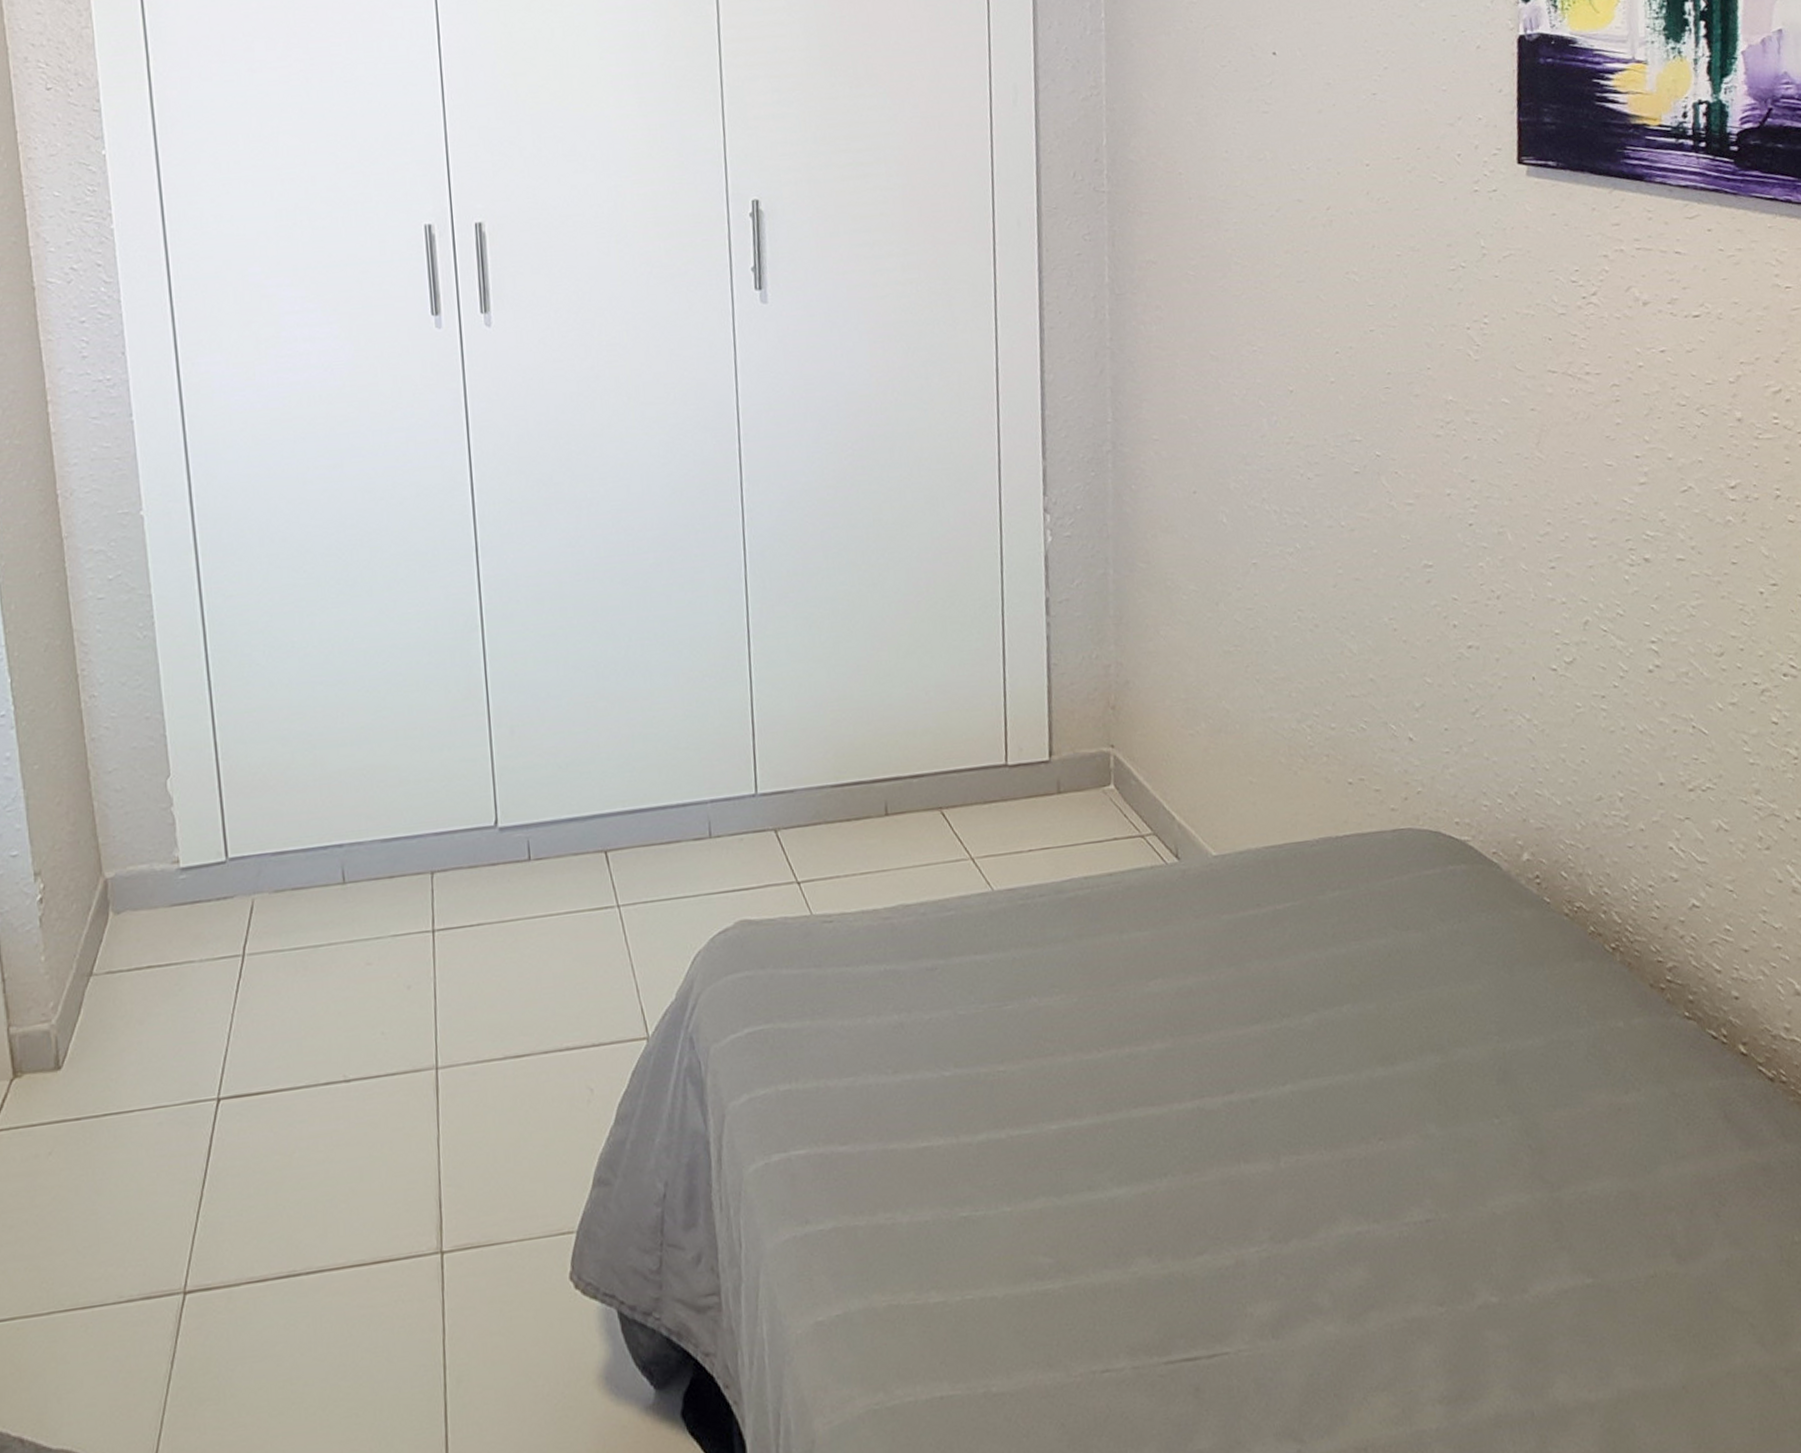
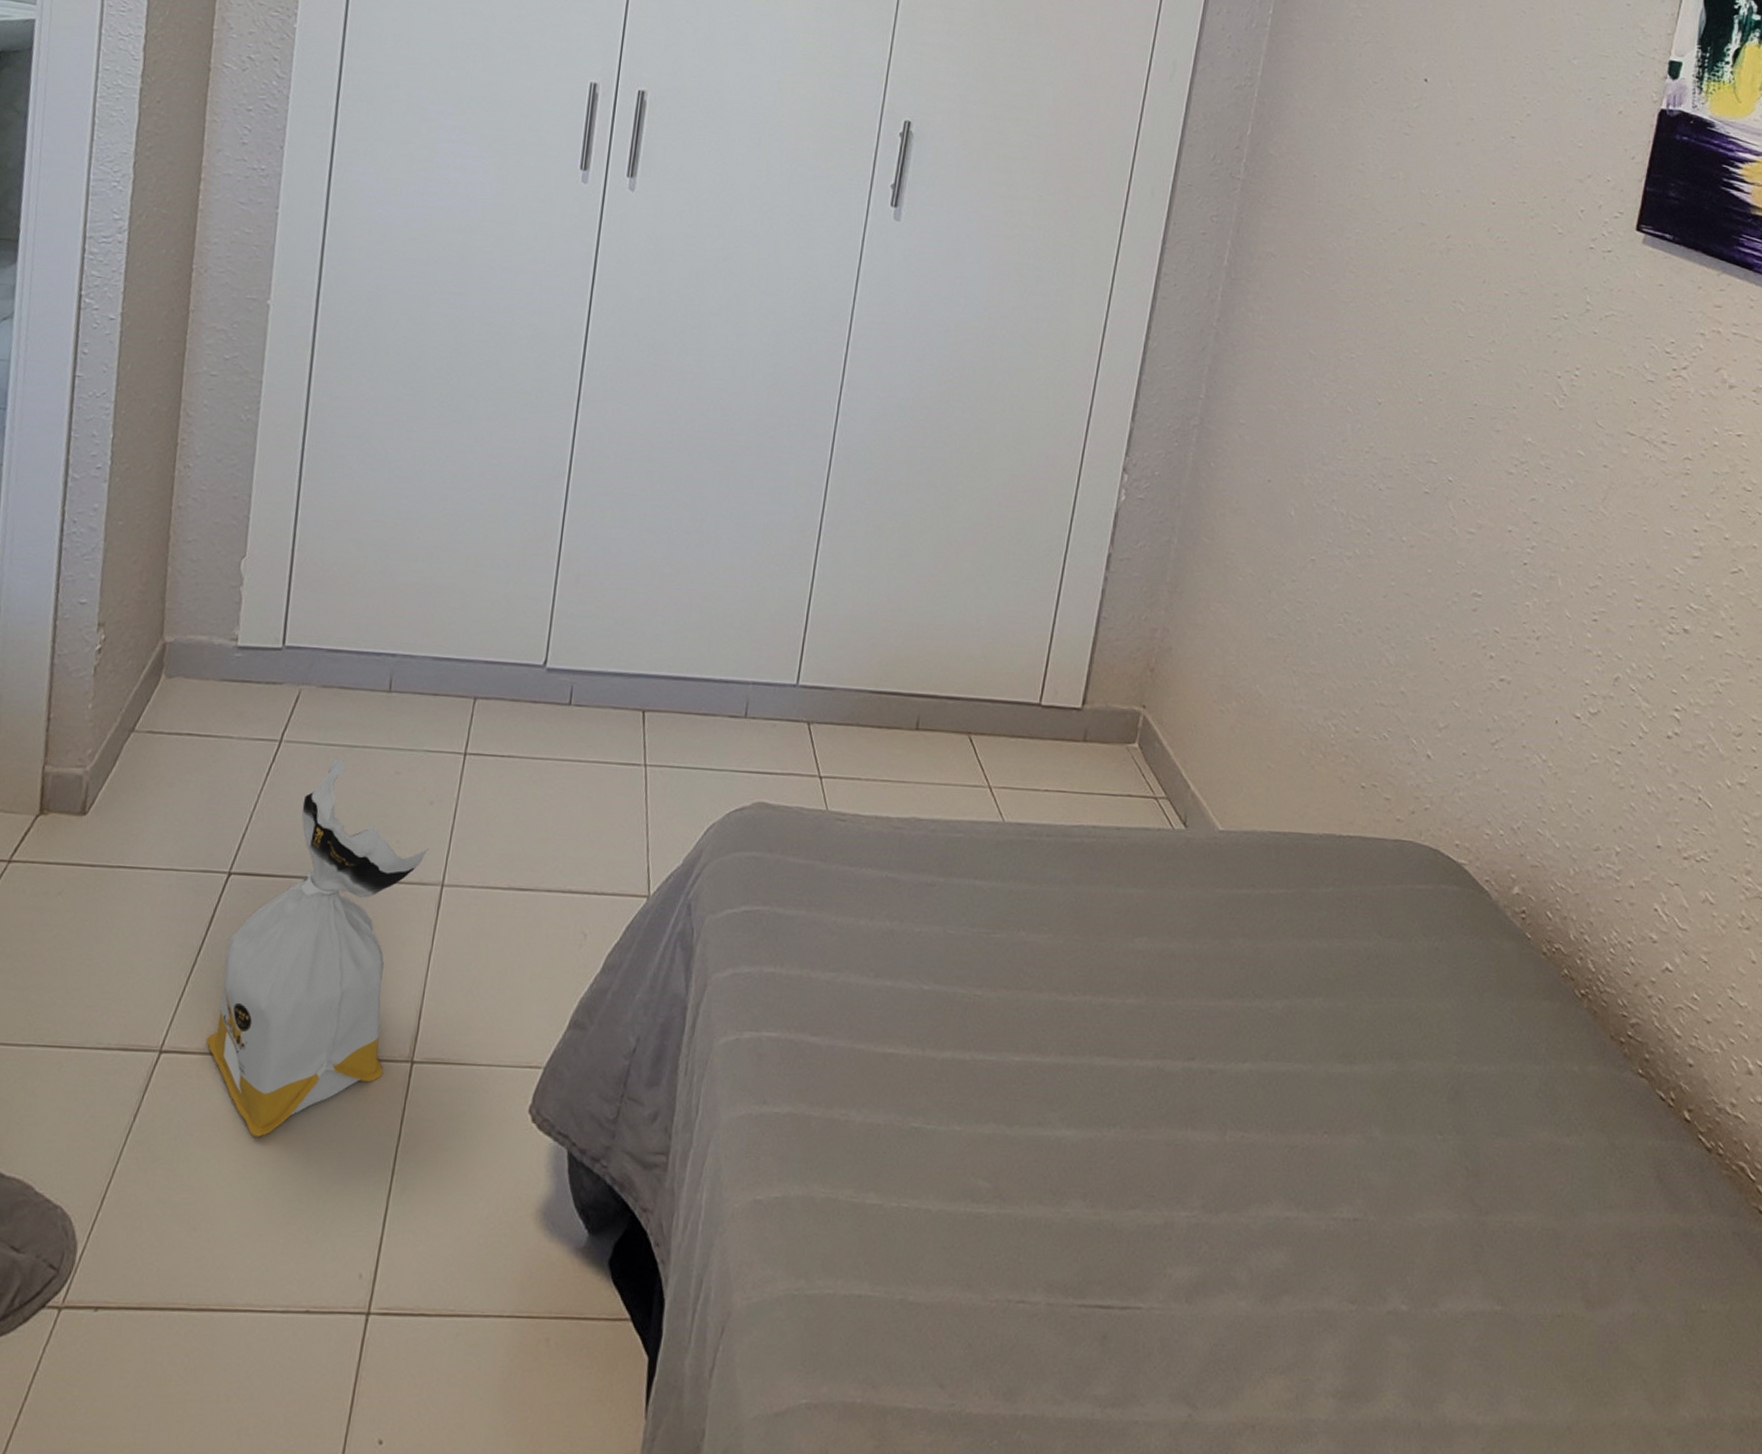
bag: none [228,961,416,1360] -> present [206,758,429,1137]

